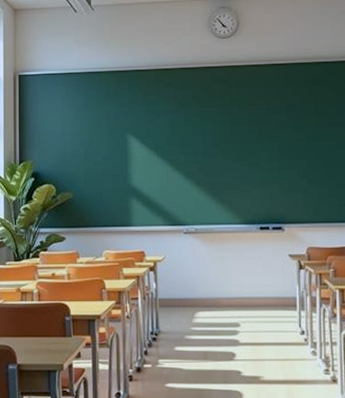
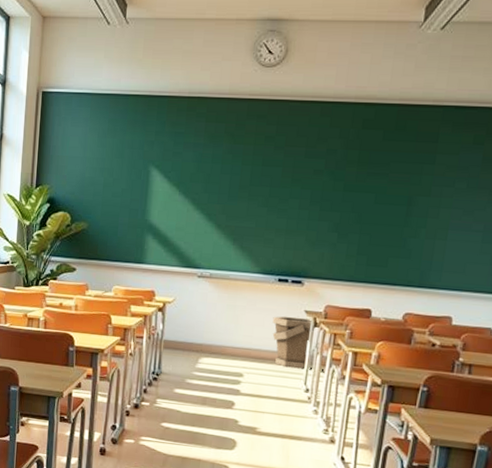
bucket: none [260,261,297,312] -> present [272,316,311,369]

